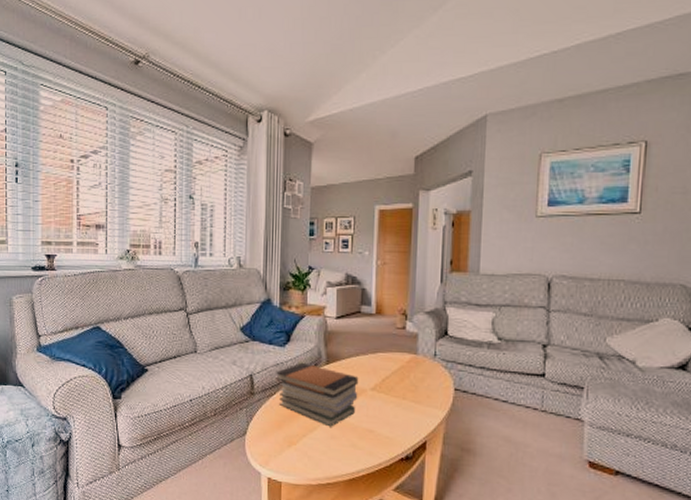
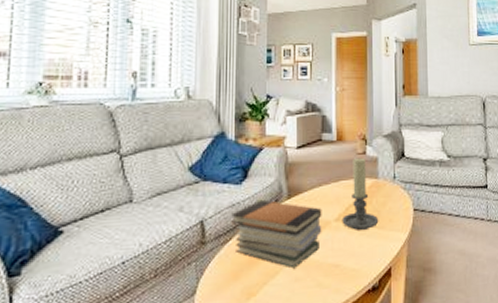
candle holder: none [377,332,416,402] -> present [342,157,379,230]

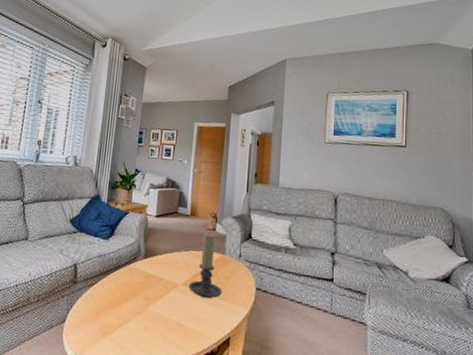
book stack: present [231,199,322,269] -> none [98,255,173,319]

